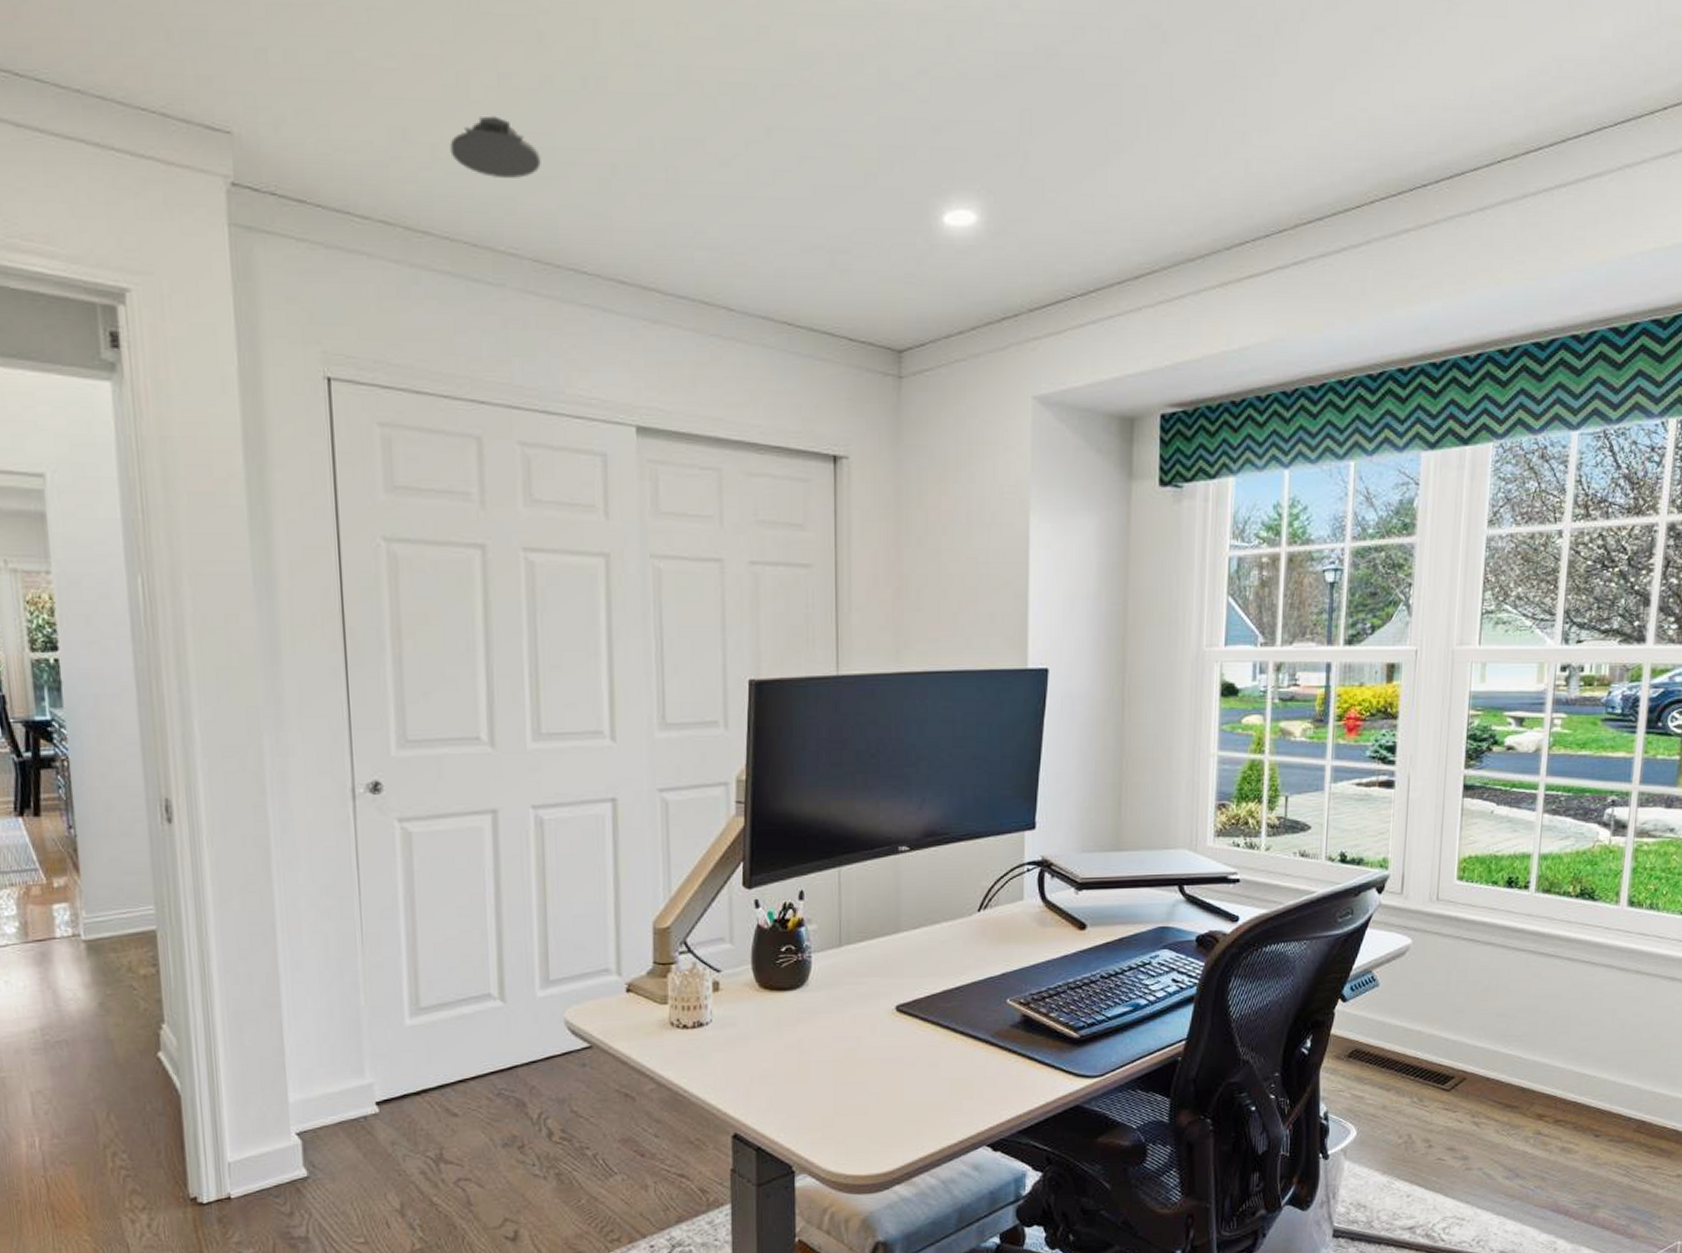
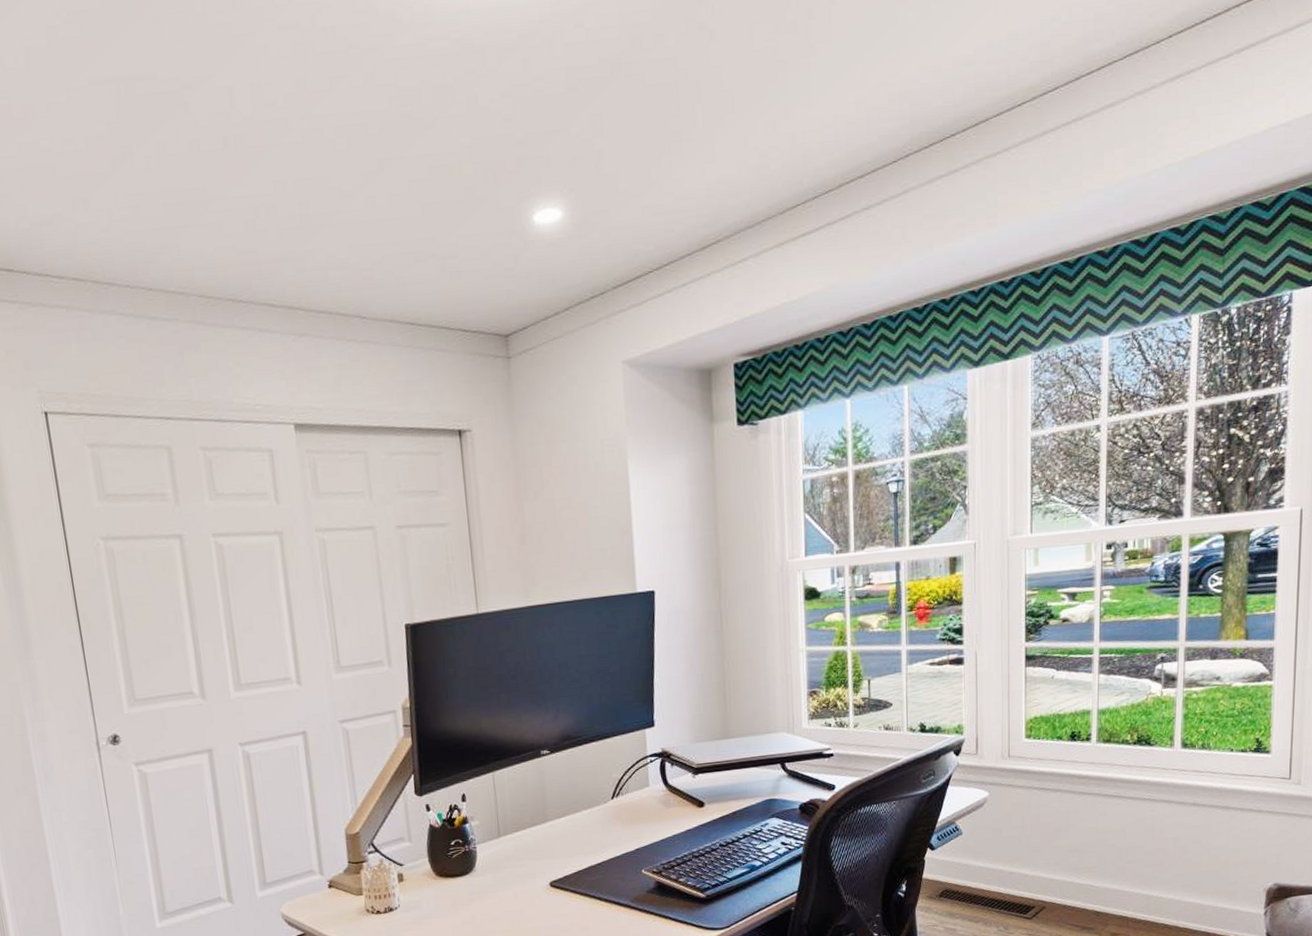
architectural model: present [450,115,541,178] -> none [122,179,197,231]

